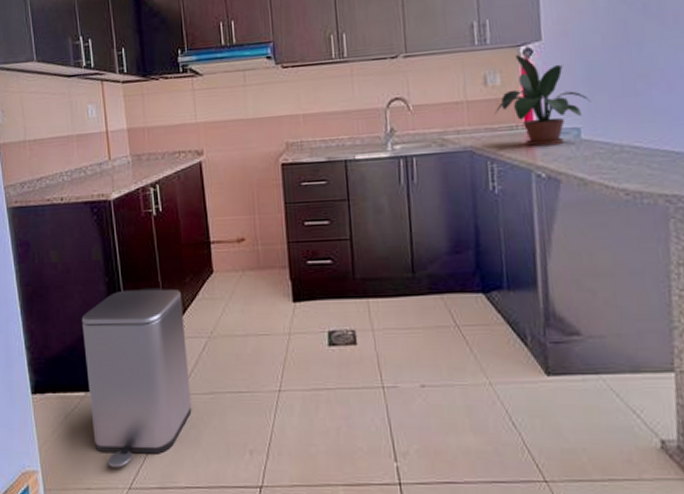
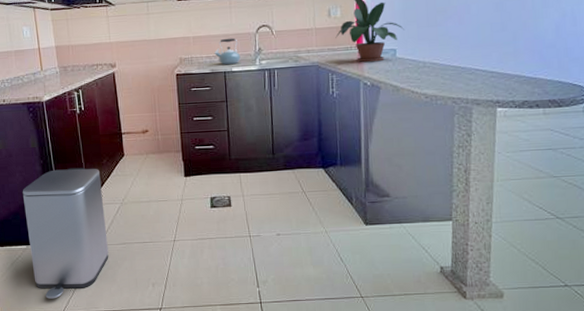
kettle: none [330,115,367,152] -> present [213,38,241,65]

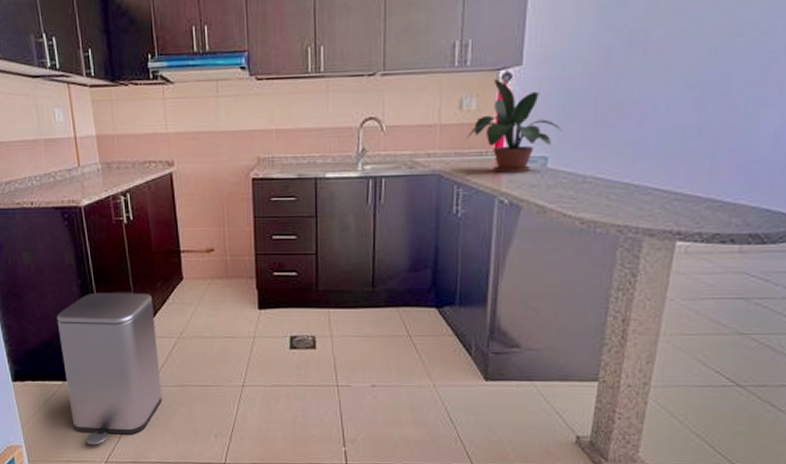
kettle: present [213,38,241,65] -> none [302,133,338,170]

